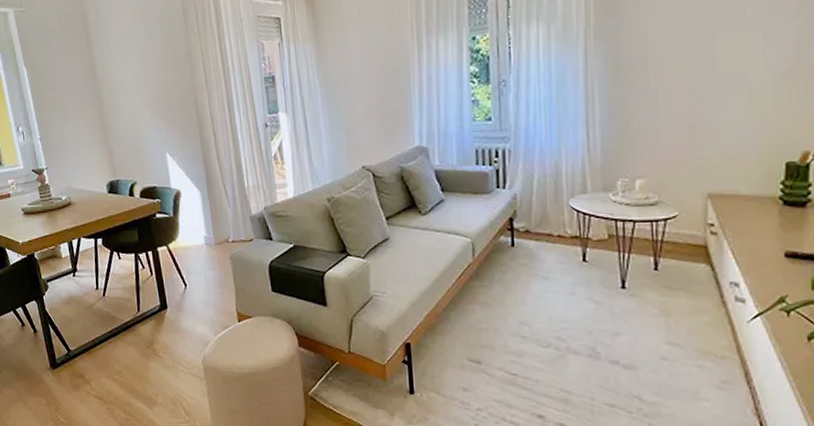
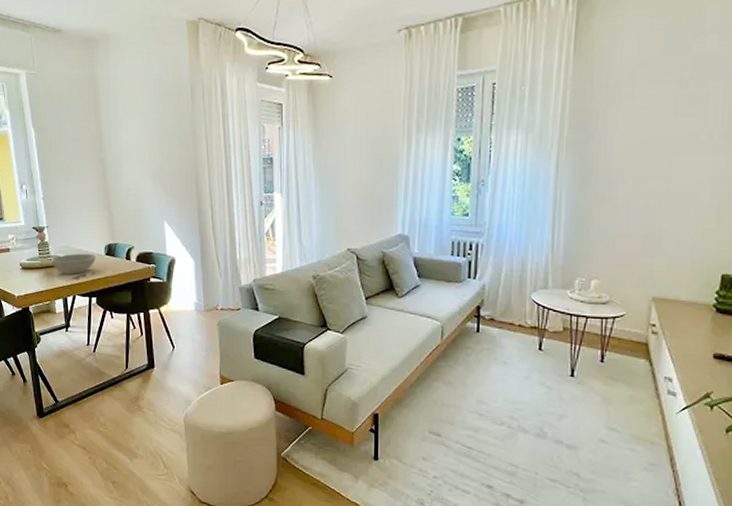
bowl: none [53,192,98,216] -> present [51,253,96,274]

